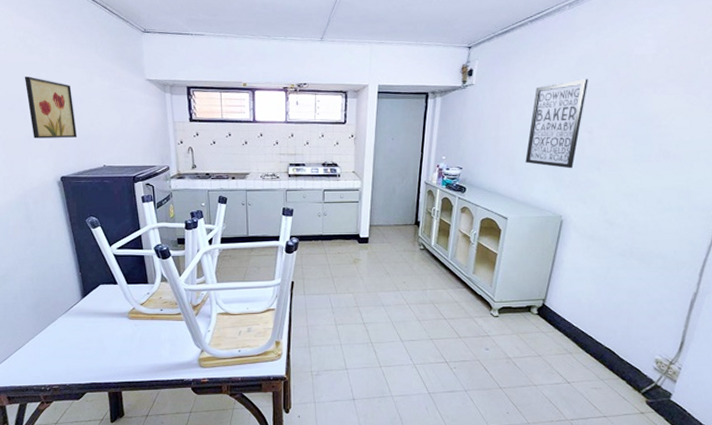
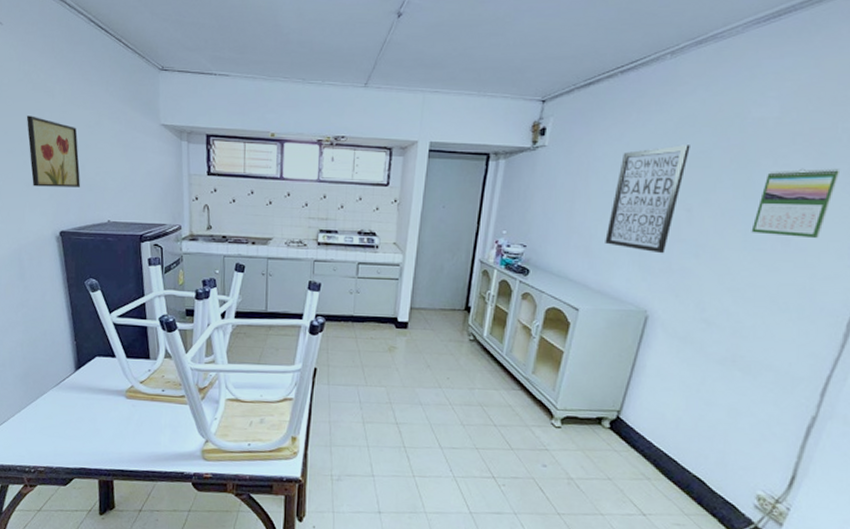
calendar: none [639,93,705,150] -> present [751,168,841,239]

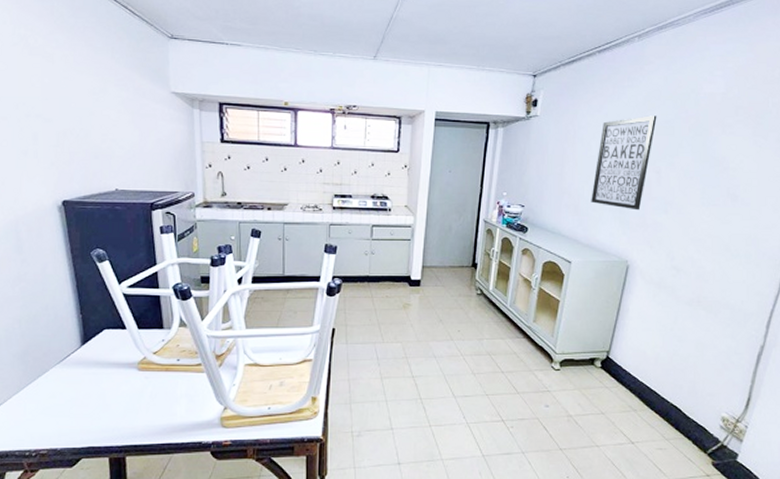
wall art: present [26,116,81,187] -> none [22,81,85,155]
calendar: present [751,168,841,239] -> none [707,136,773,195]

